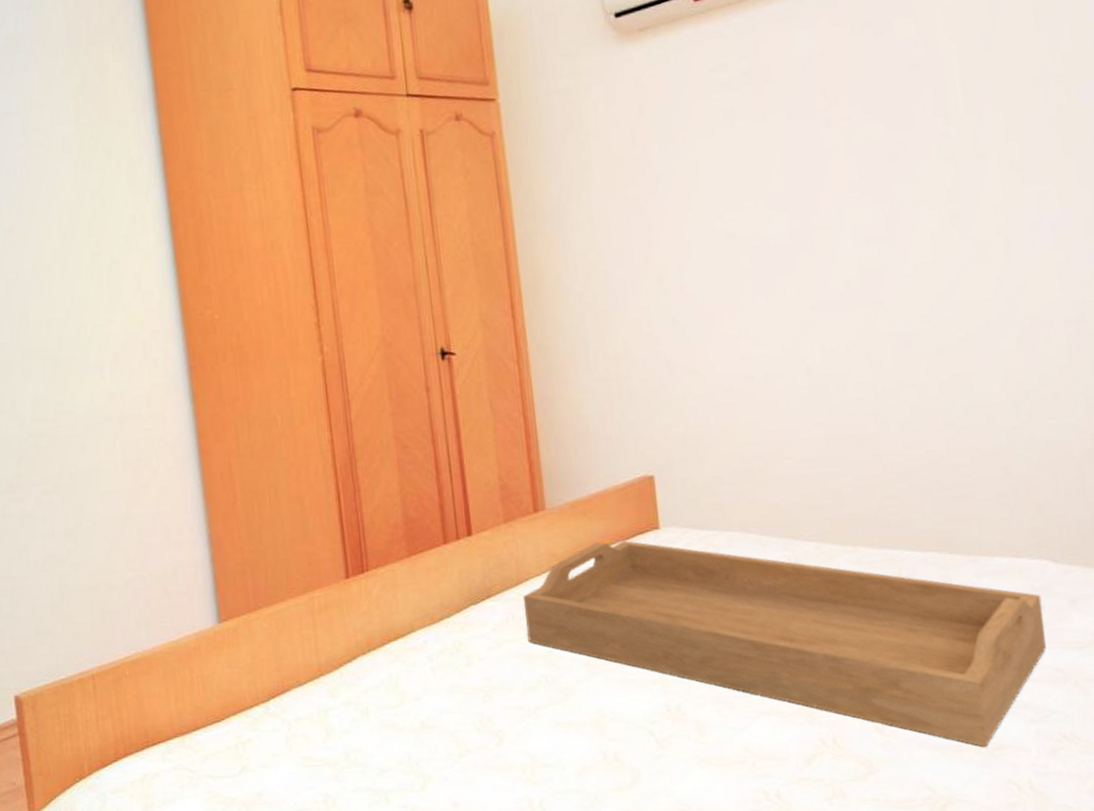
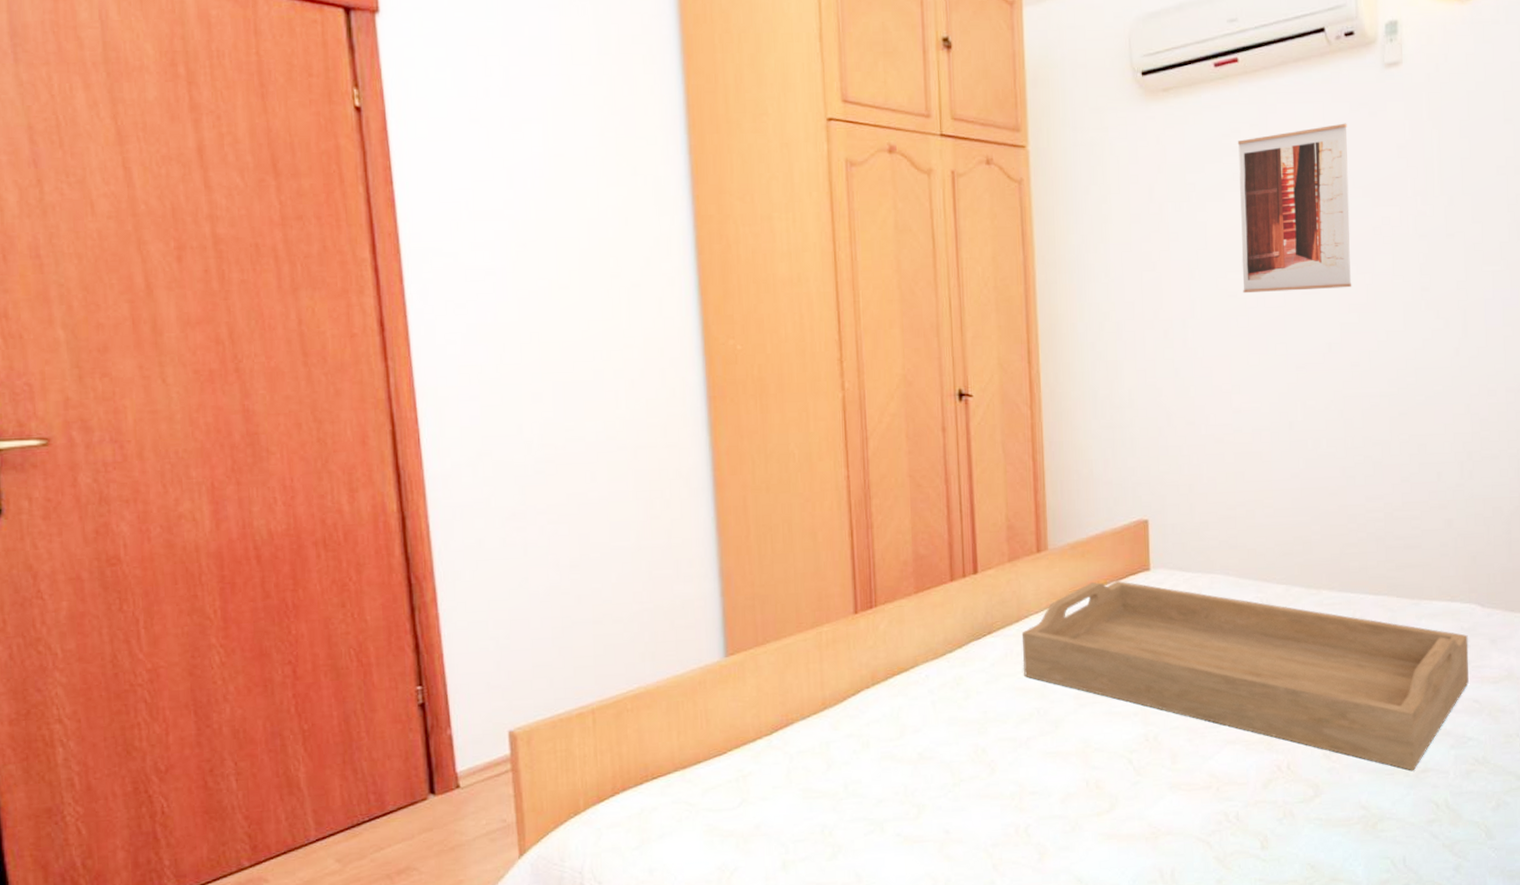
wall art: none [725,46,869,233] -> present [1237,123,1352,294]

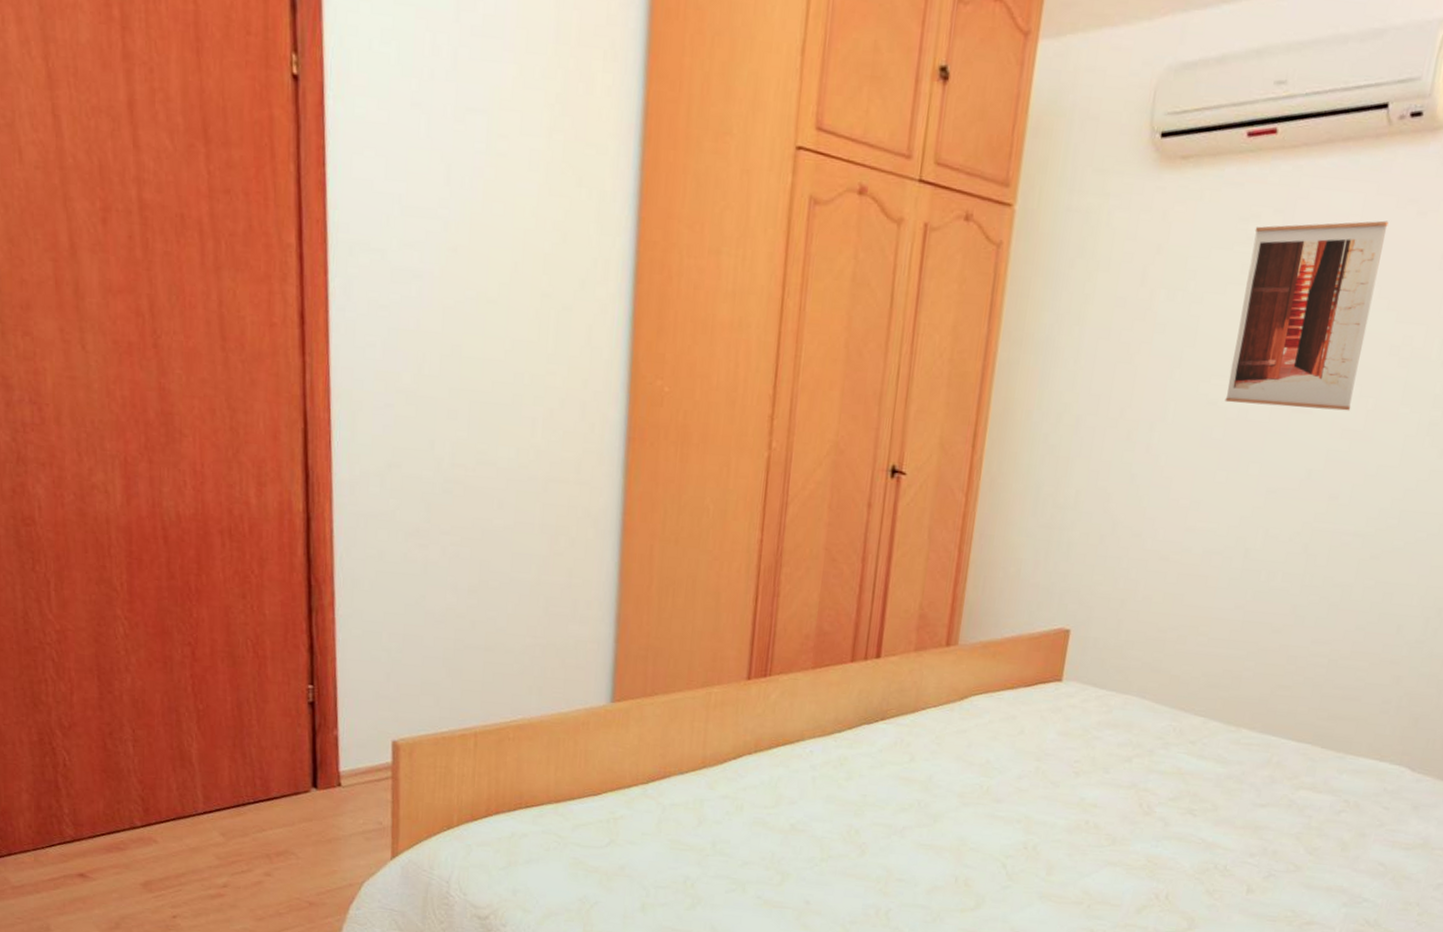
serving tray: present [1022,581,1469,770] -> none [911,685,1390,921]

